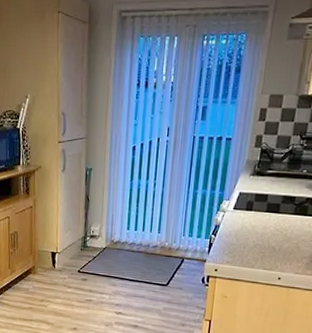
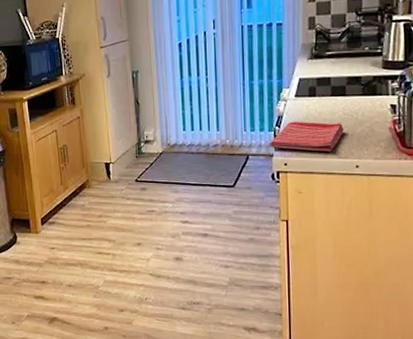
dish towel: none [204,231,273,262] -> present [269,121,344,152]

